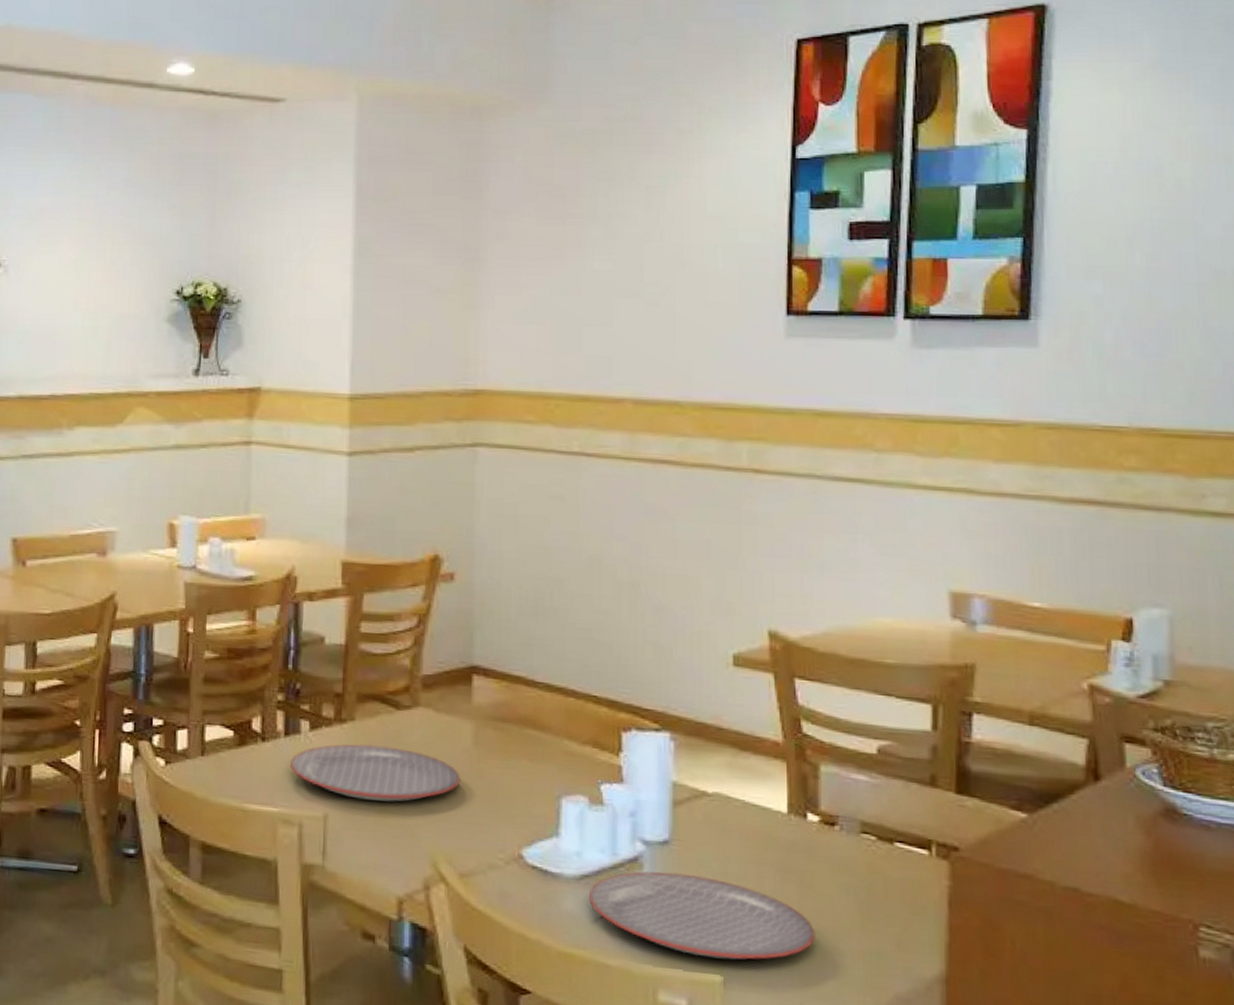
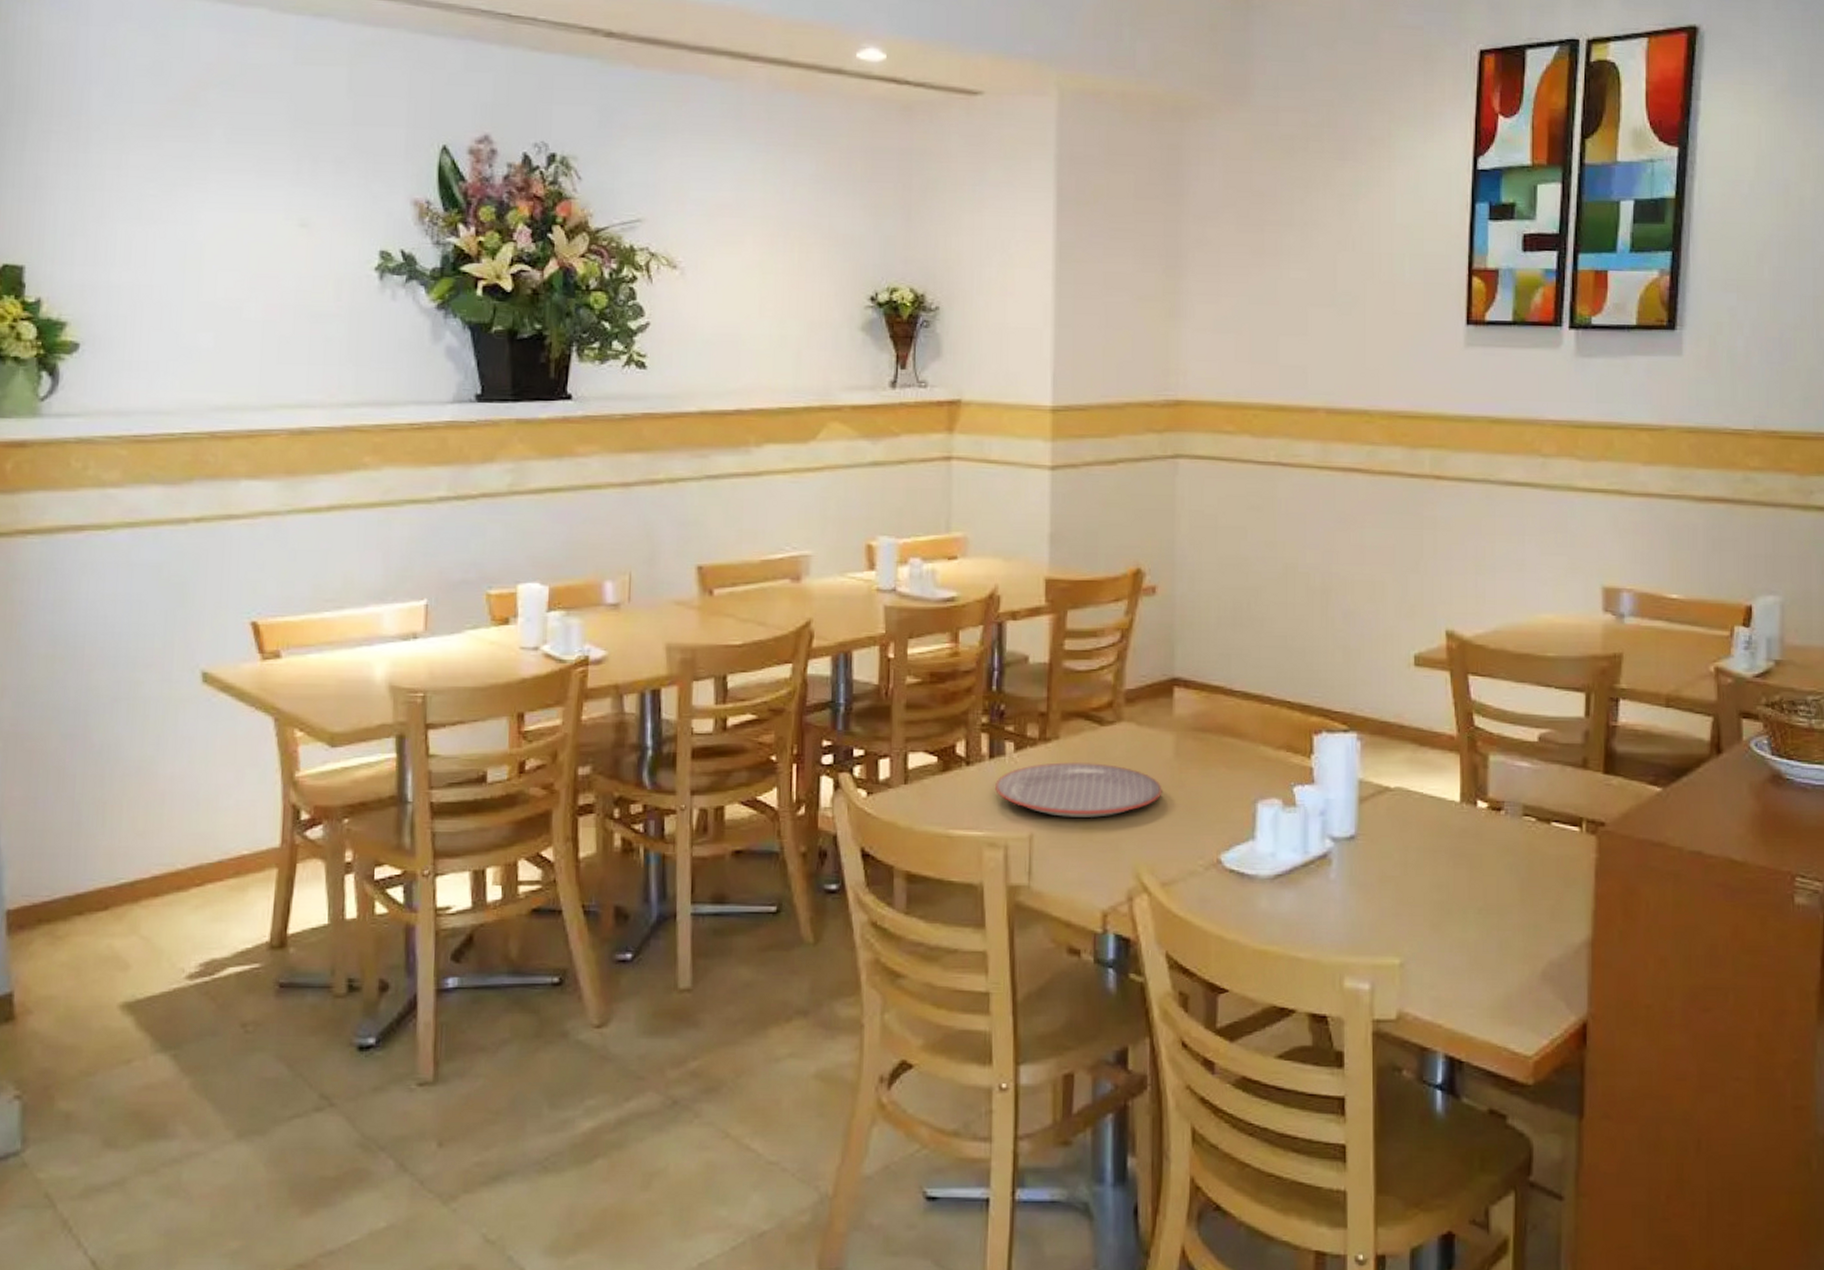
plate: present [590,871,815,960] -> none [1283,866,1482,943]

